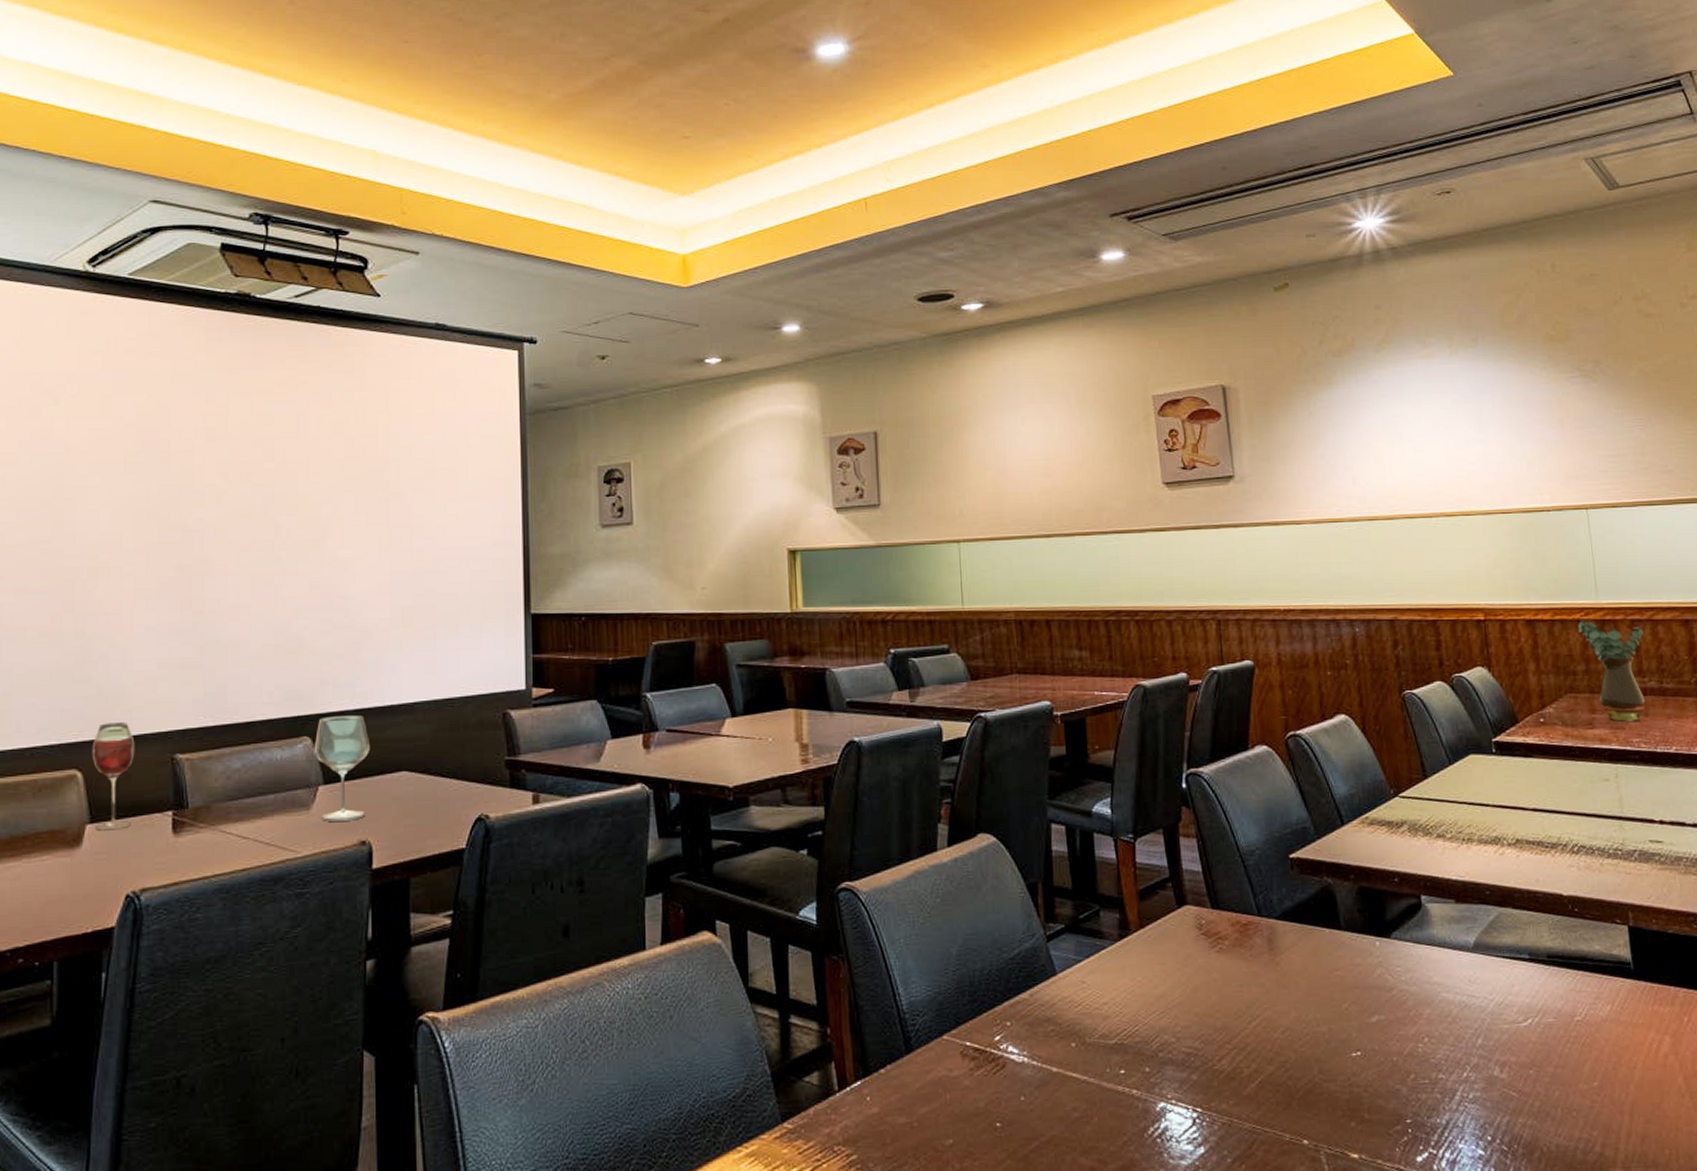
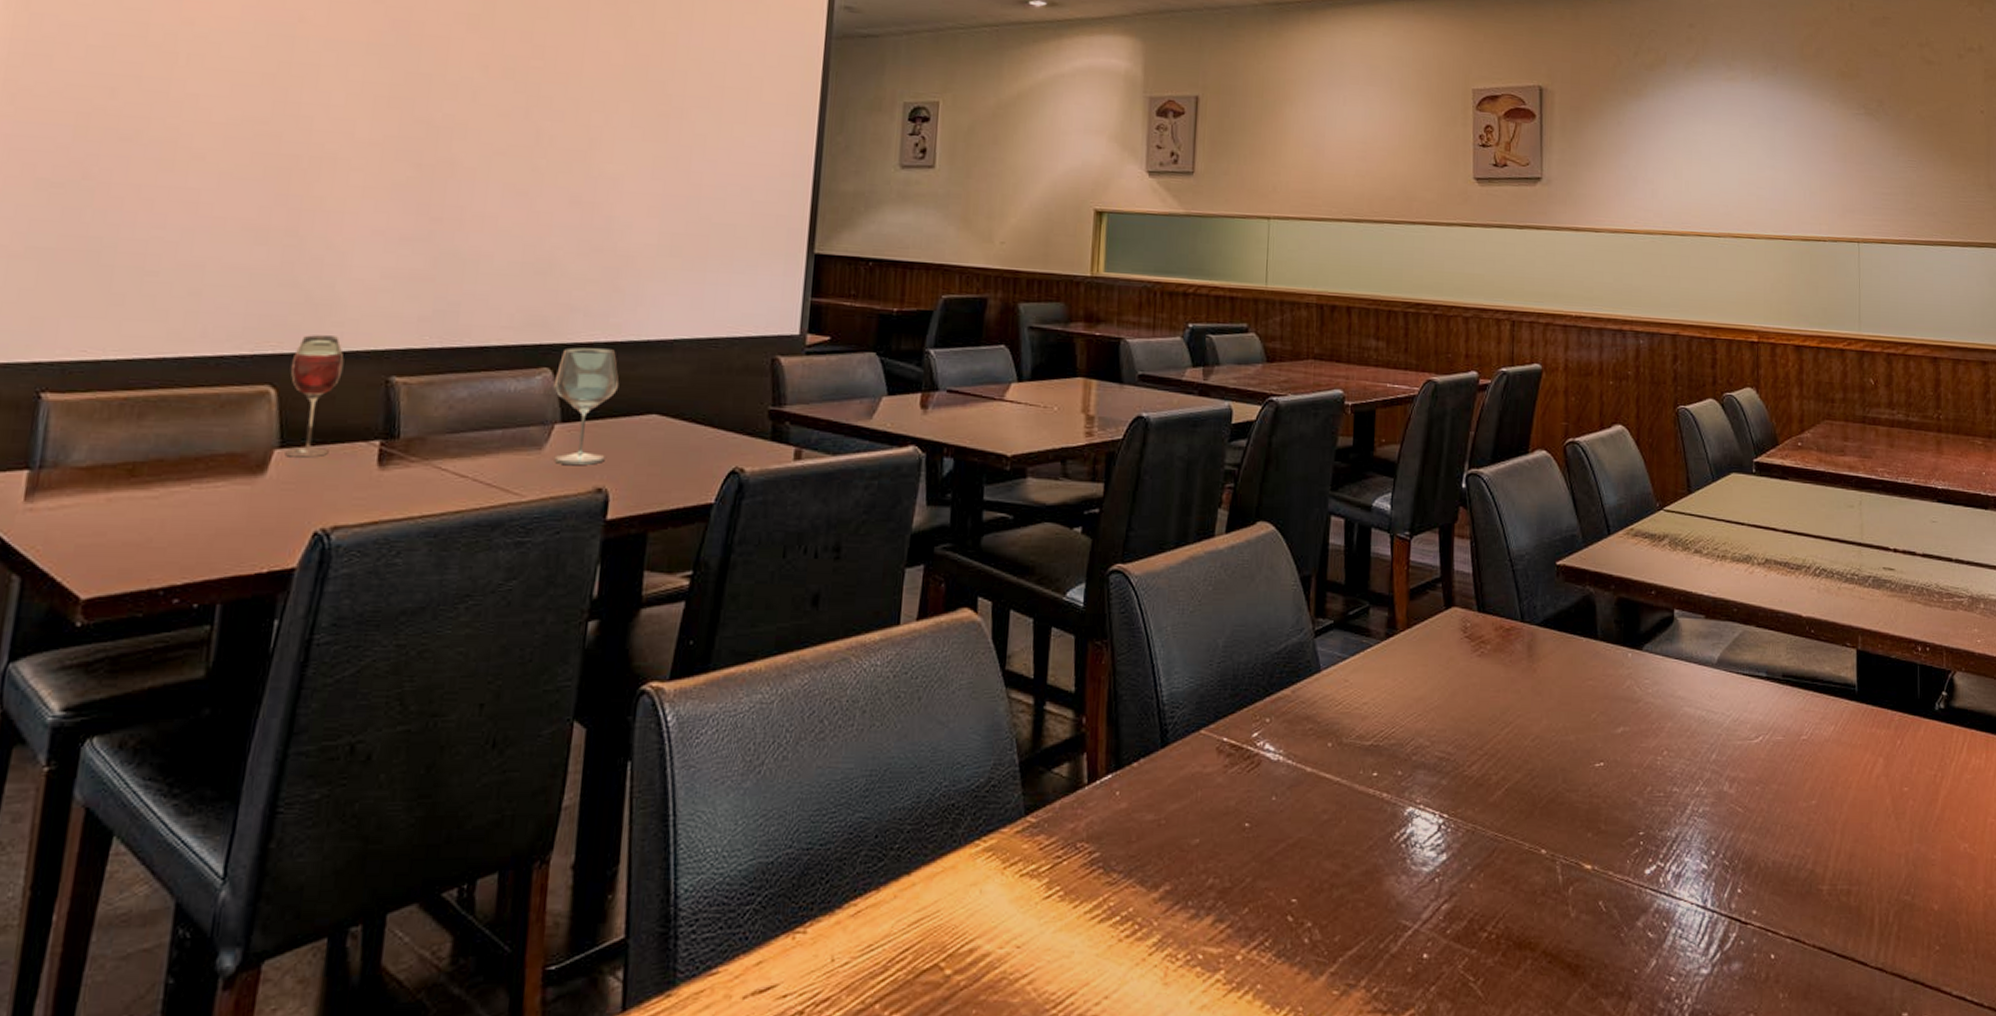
vase: present [1577,616,1646,722] -> none [1839,345,1897,451]

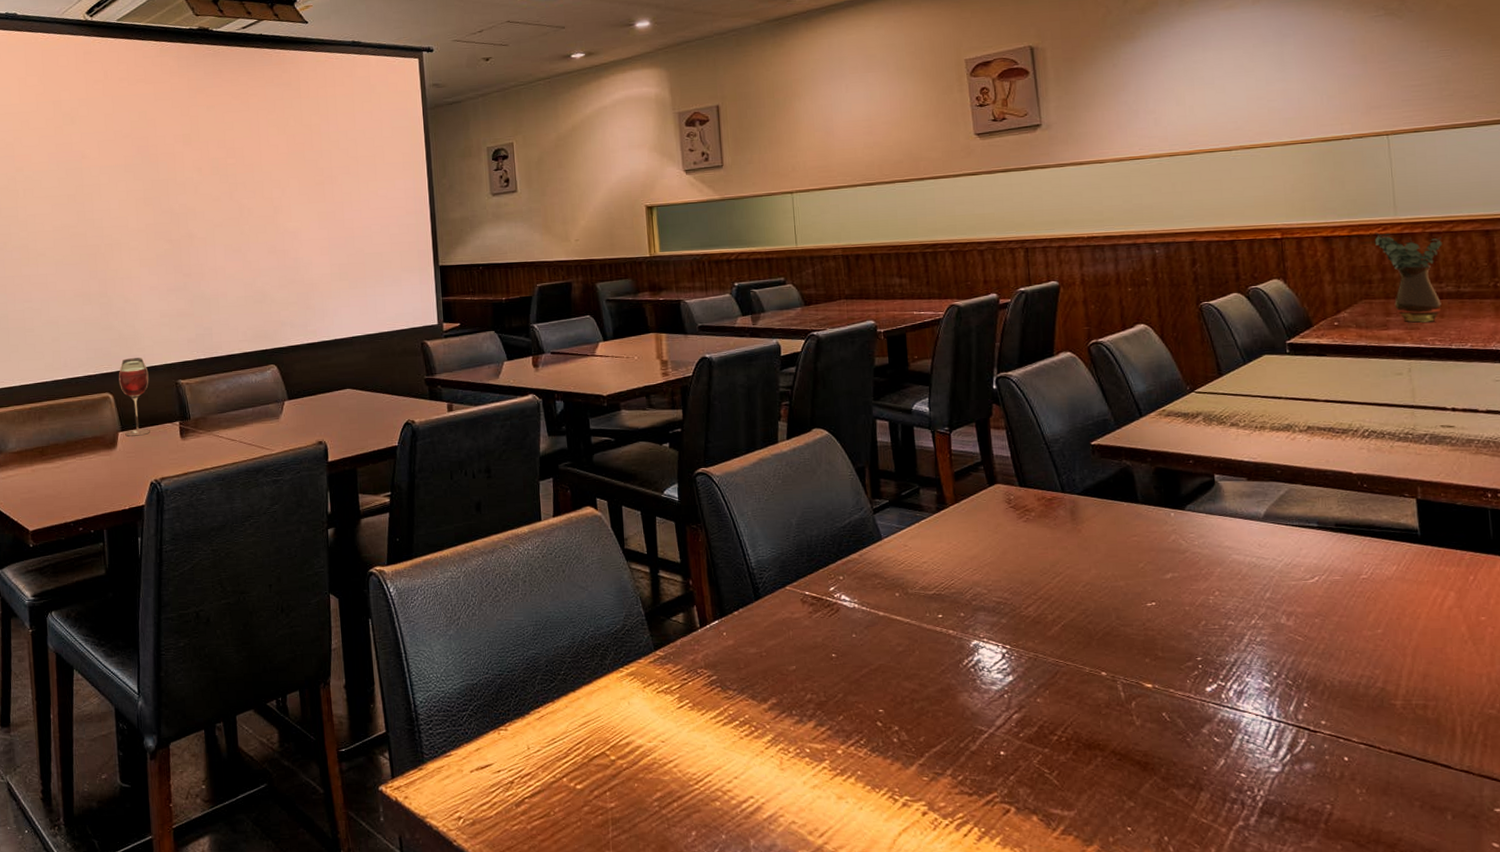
wine glass: present [553,347,619,465] -> none [279,348,321,427]
vase: none [1839,345,1897,451] -> present [1374,231,1442,323]

